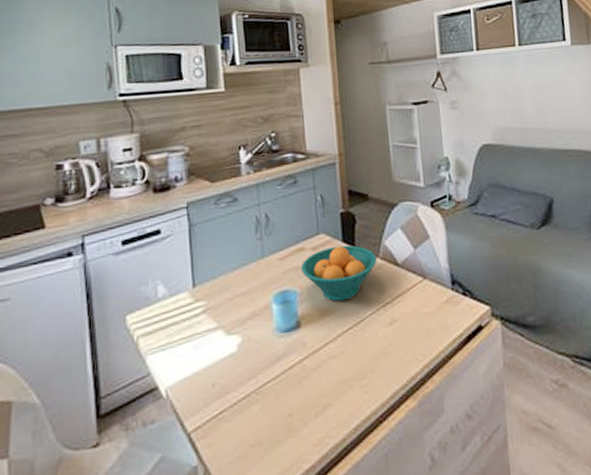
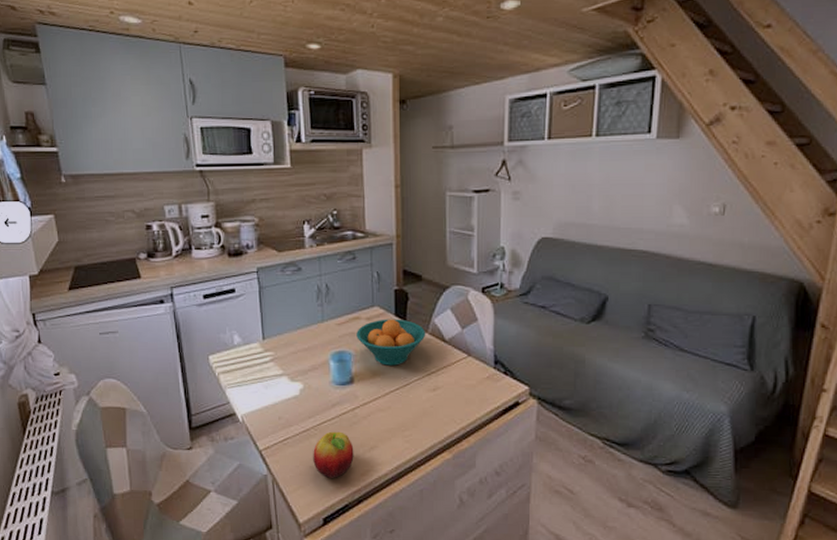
fruit: none [255,391,305,457] -> present [313,431,354,478]

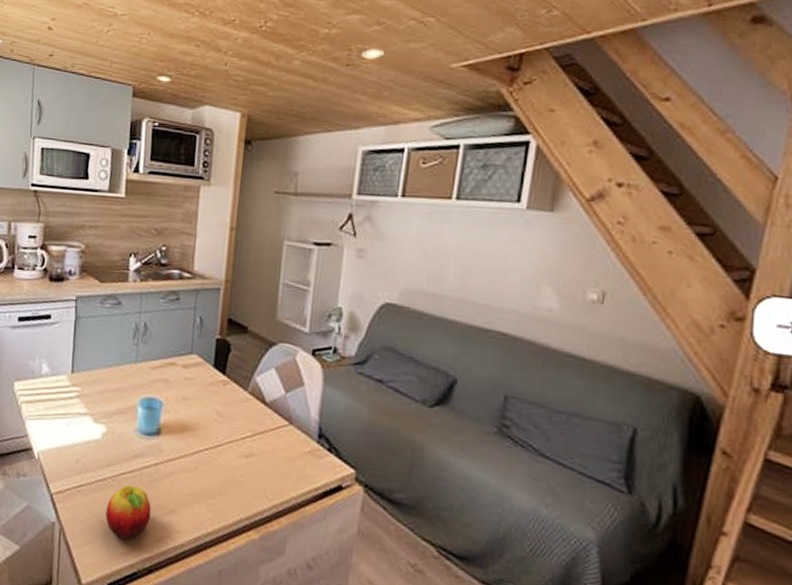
fruit bowl: present [356,319,426,366] -> none [169,369,246,423]

